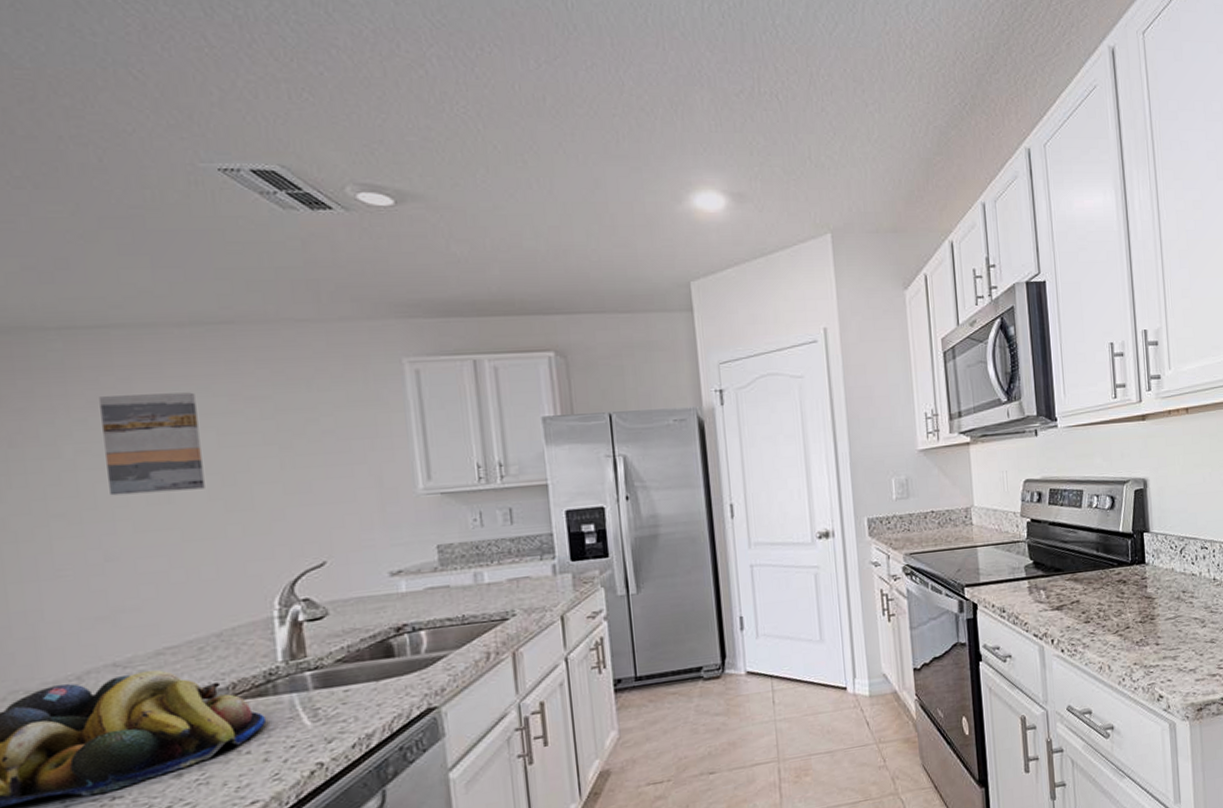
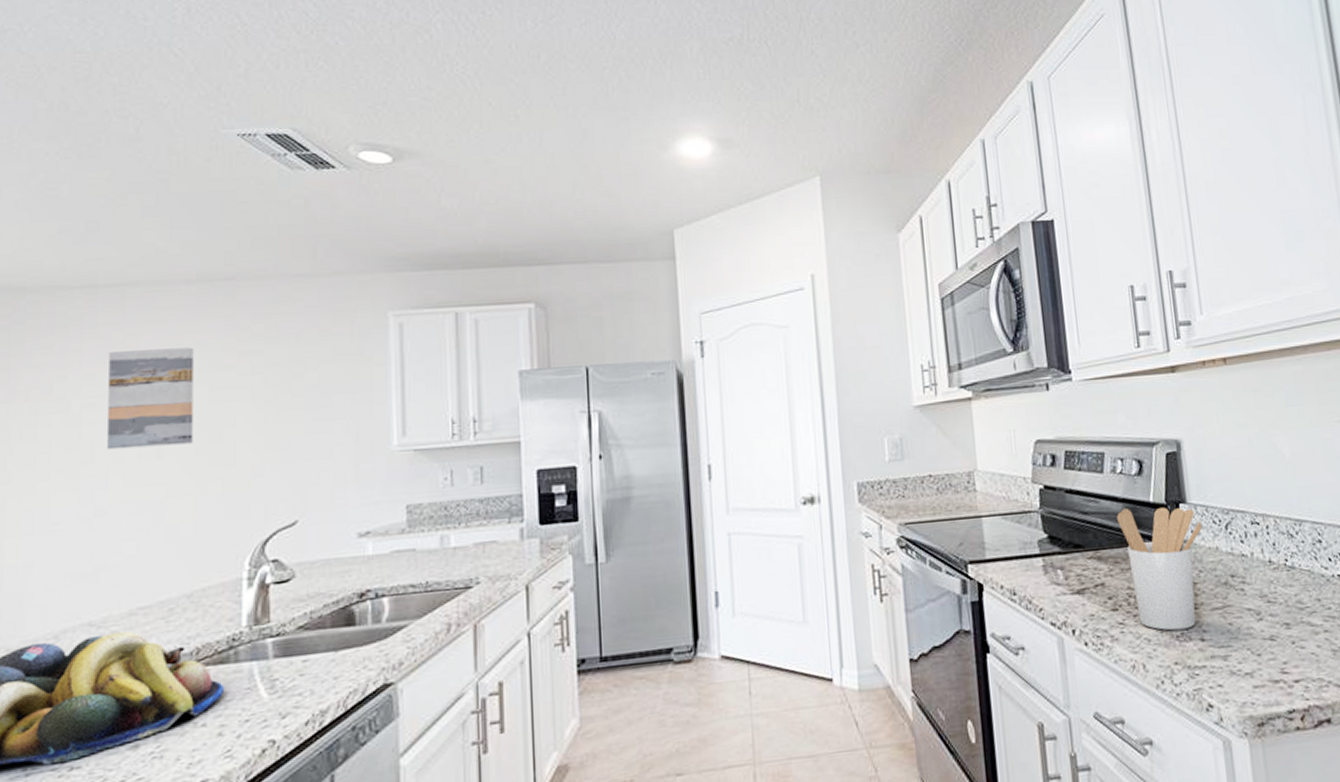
utensil holder: none [1092,535,1162,638] -> present [1117,507,1203,631]

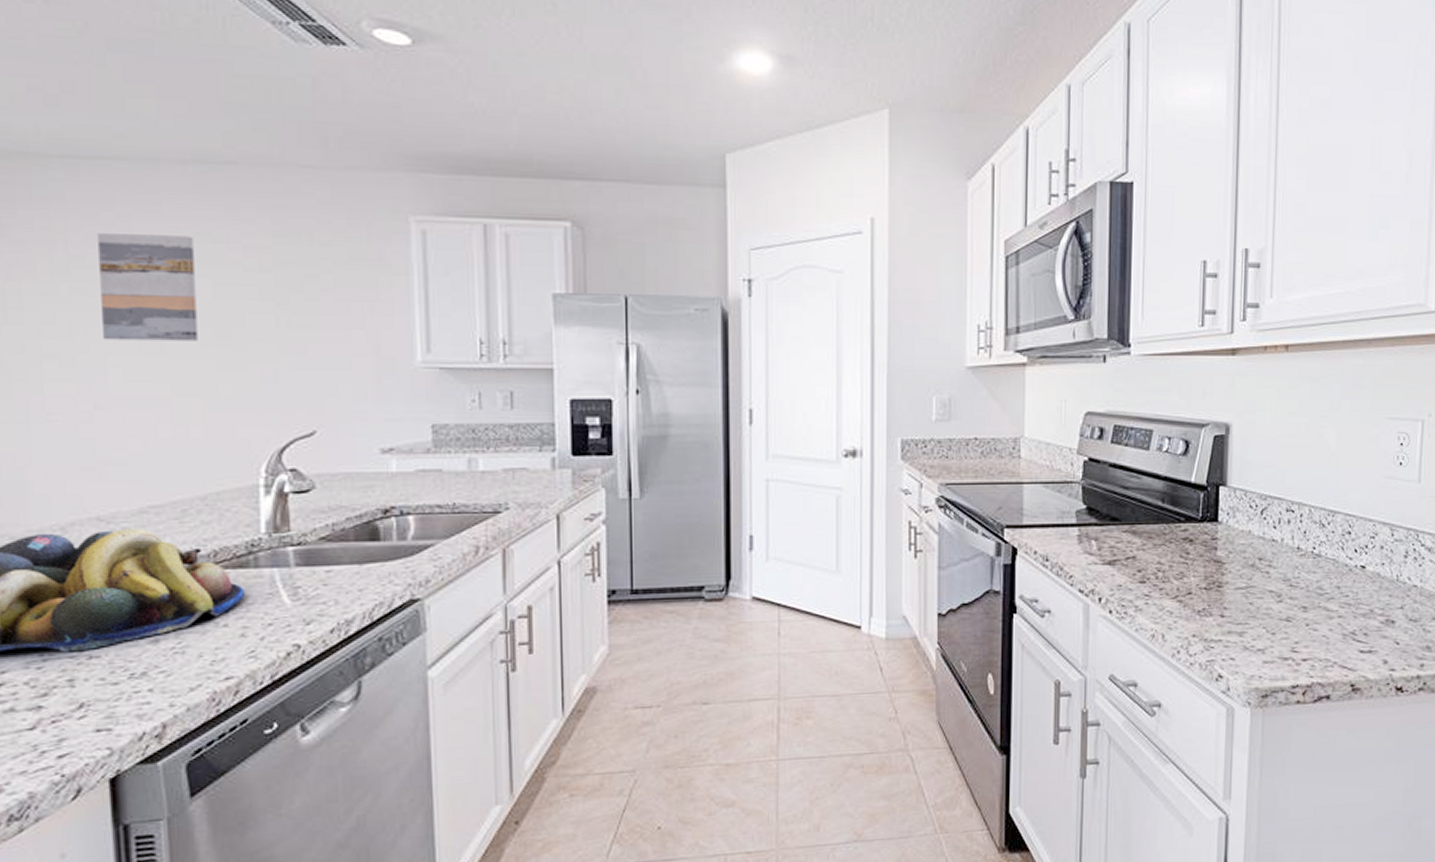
utensil holder: present [1117,507,1203,631] -> none [1157,487,1239,606]

